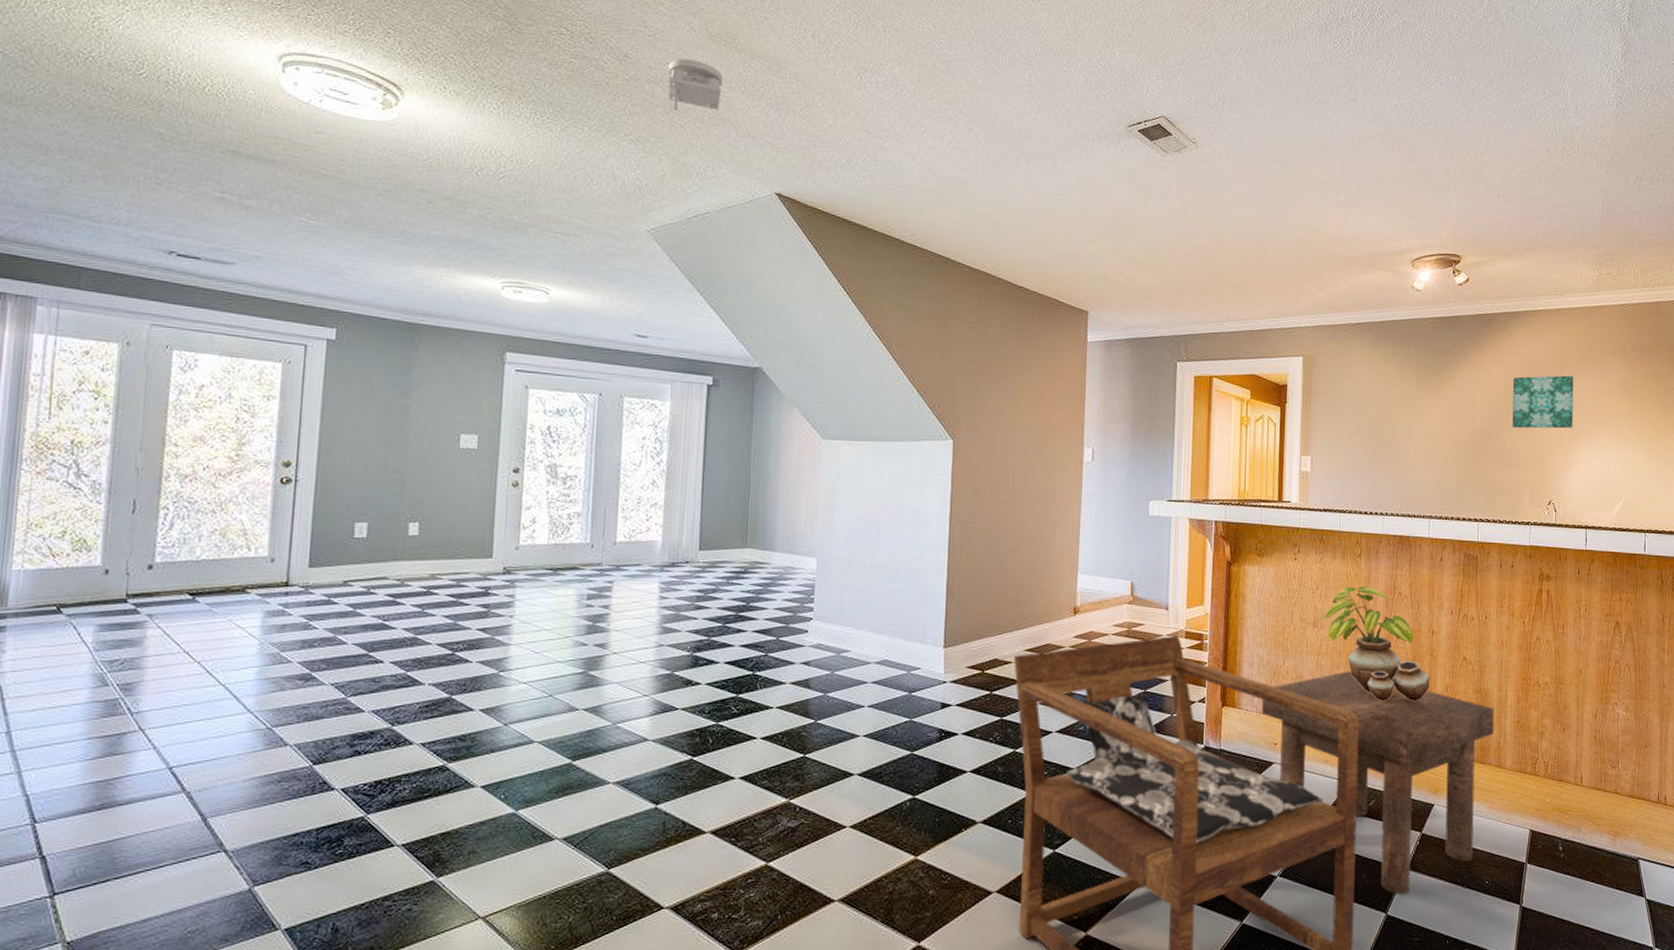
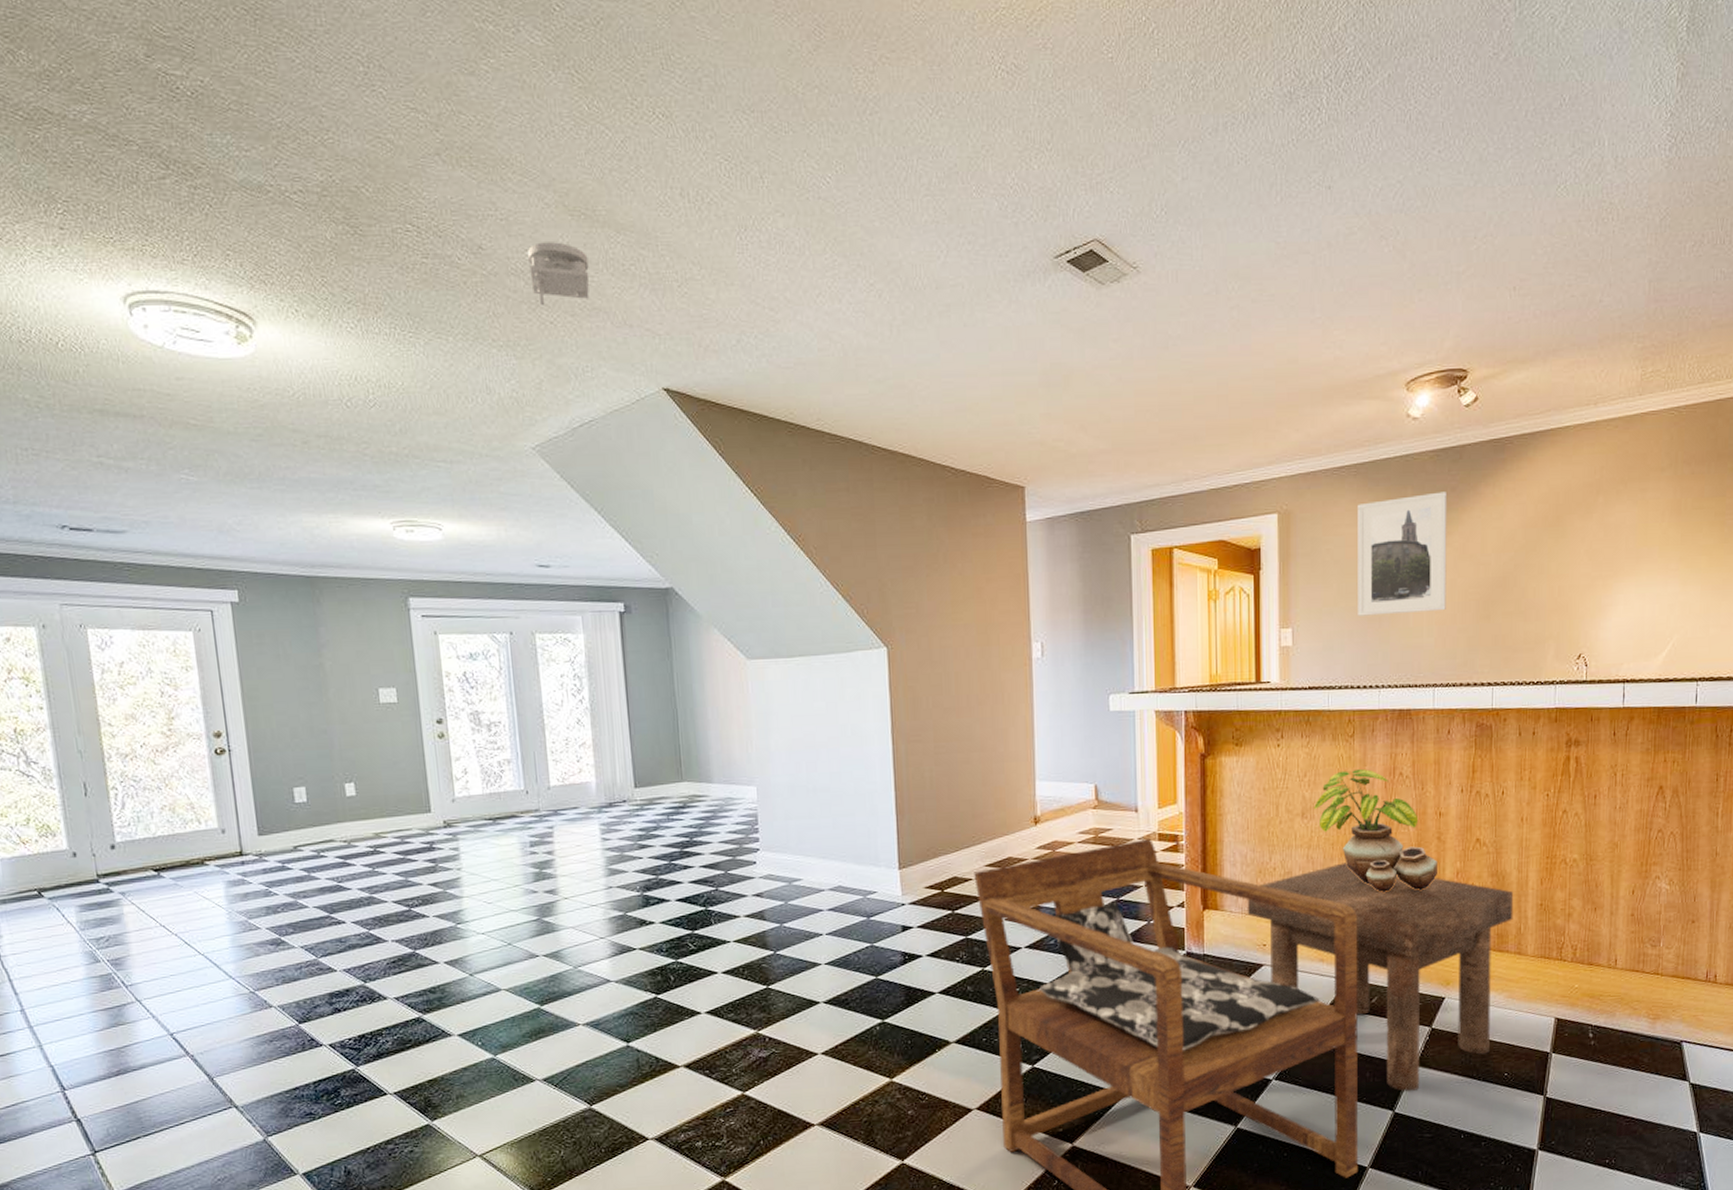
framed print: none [1367,352,1443,453] -> present [1356,491,1448,616]
wall art: present [1512,375,1574,429] -> none [1533,503,1610,573]

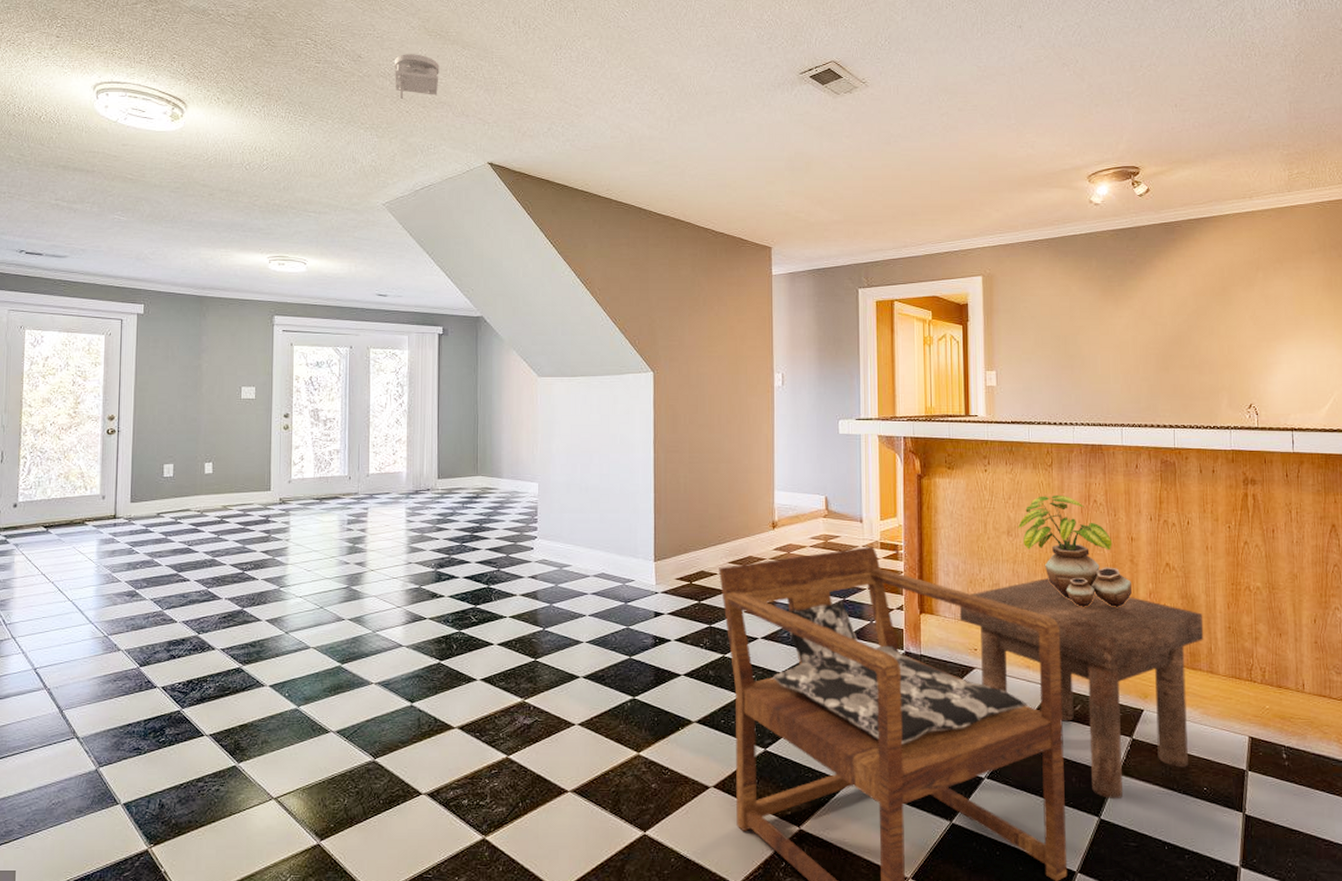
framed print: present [1356,491,1448,616] -> none [1049,263,1130,363]

